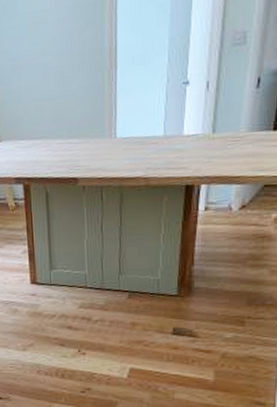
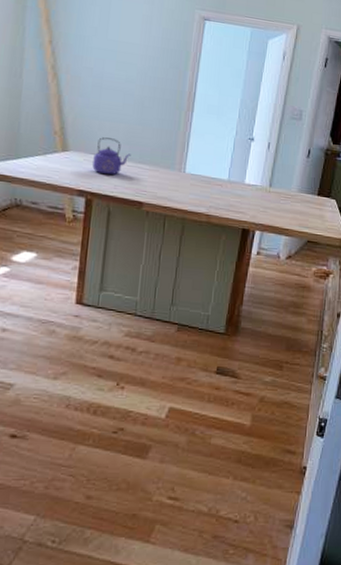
kettle: none [24,119,59,158] -> present [92,137,131,176]

